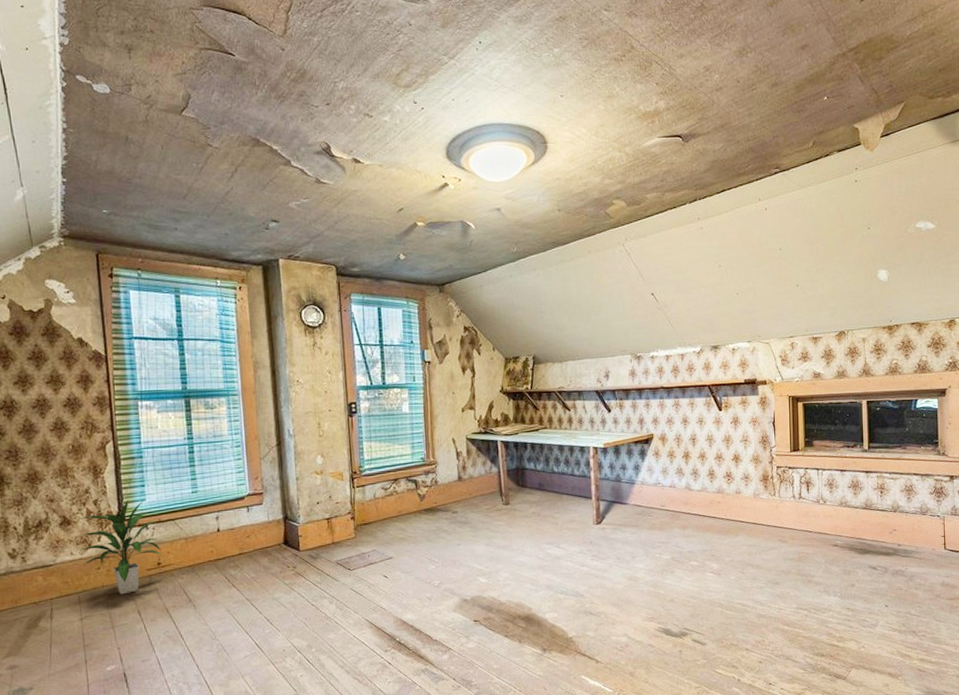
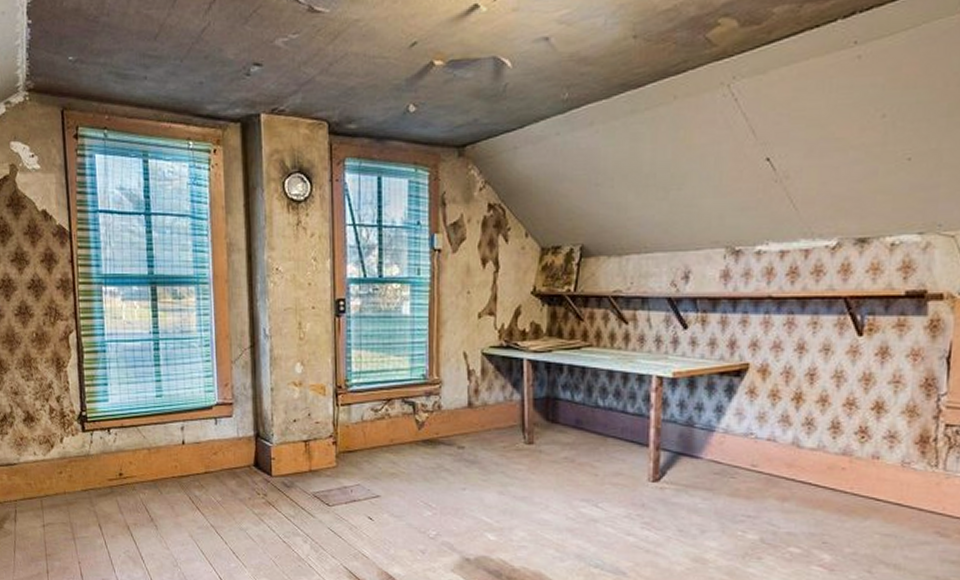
indoor plant: present [79,500,162,595] -> none [42,399,124,505]

